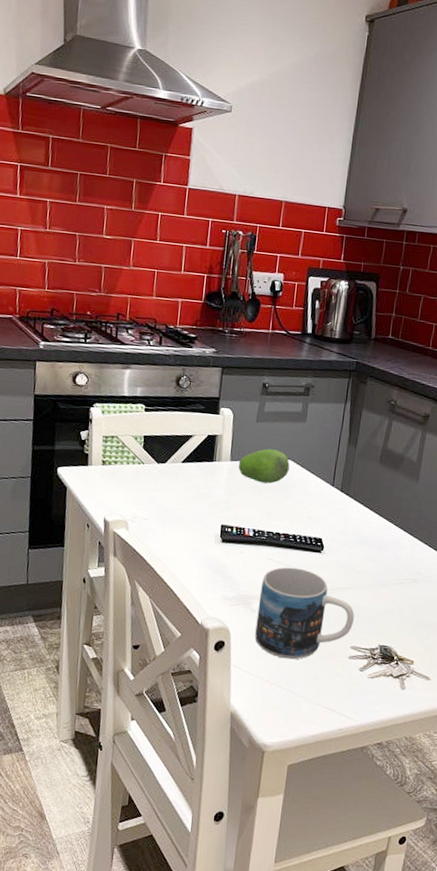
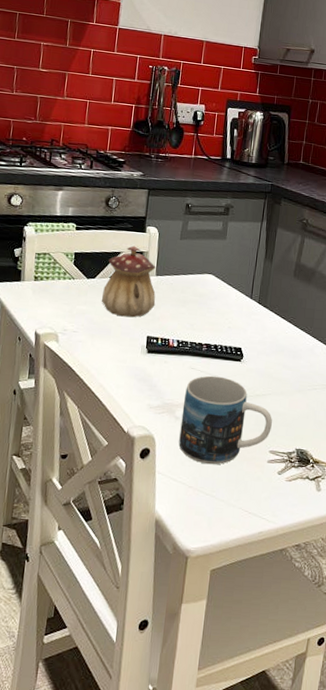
teapot: none [172,428,231,505] -> present [101,246,156,318]
fruit: present [238,448,290,484] -> none [163,264,211,297]

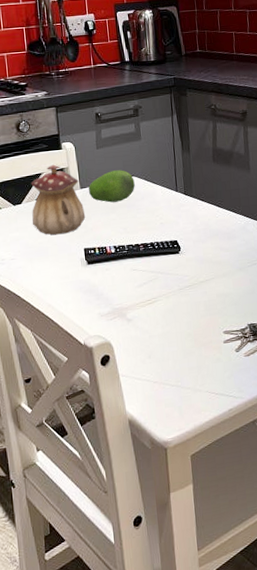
fruit: none [163,264,211,297] -> present [89,170,135,203]
mug: present [179,375,272,465] -> none [131,271,221,358]

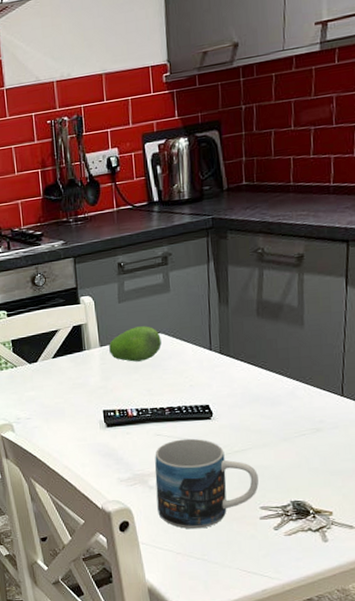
teapot: present [30,164,86,235] -> none [46,320,105,396]
mug: none [131,271,221,358] -> present [155,438,259,529]

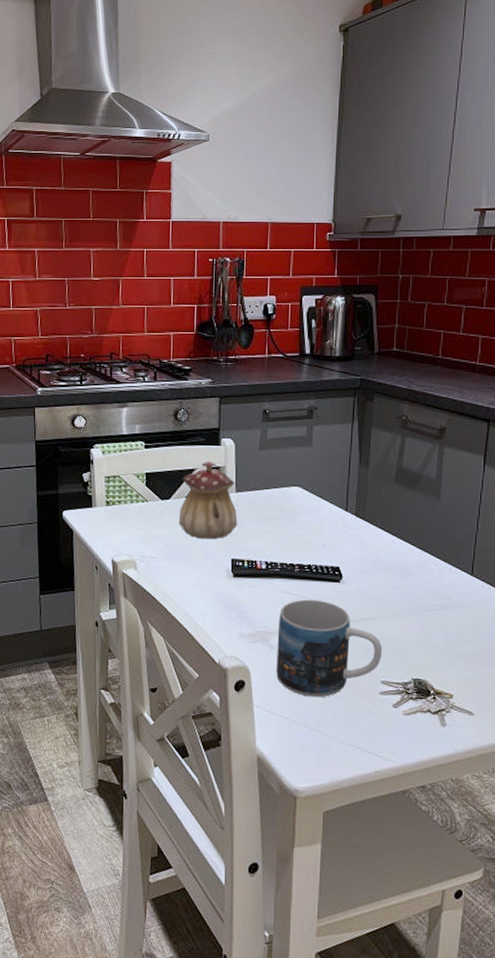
teapot: none [46,320,105,396] -> present [178,461,238,540]
fruit: present [109,326,162,362] -> none [245,477,298,513]

